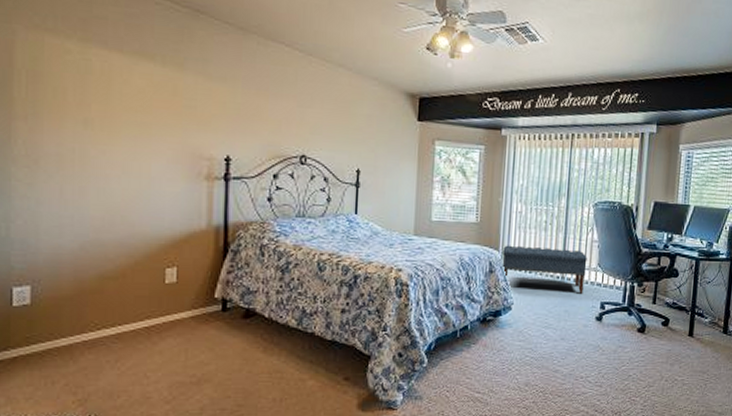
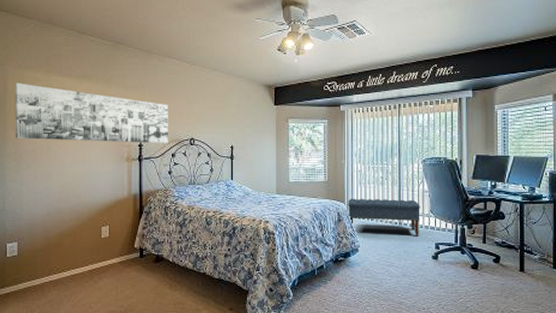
wall art: none [28,51,271,161] -> present [15,83,168,144]

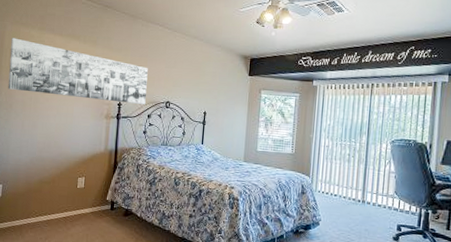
bench: present [348,198,420,237] -> none [312,172,385,216]

